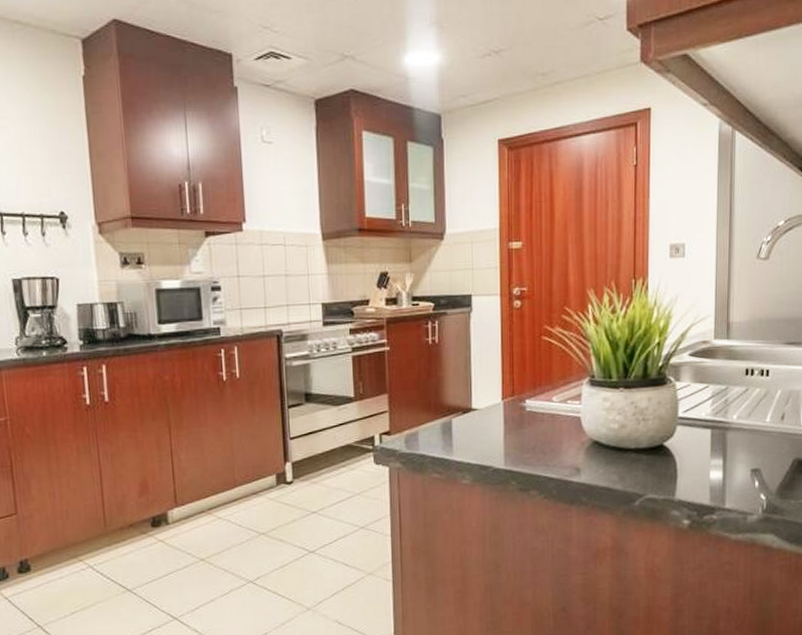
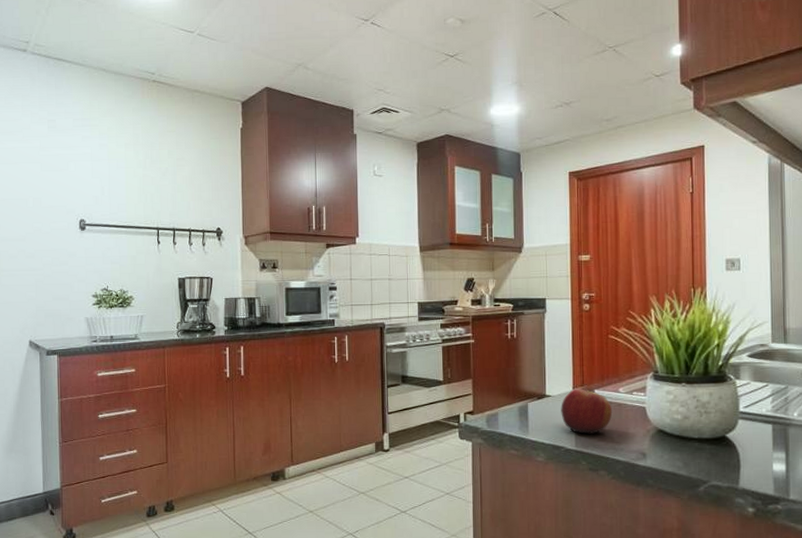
apple: none [488,399,545,451] -> present [561,388,613,435]

